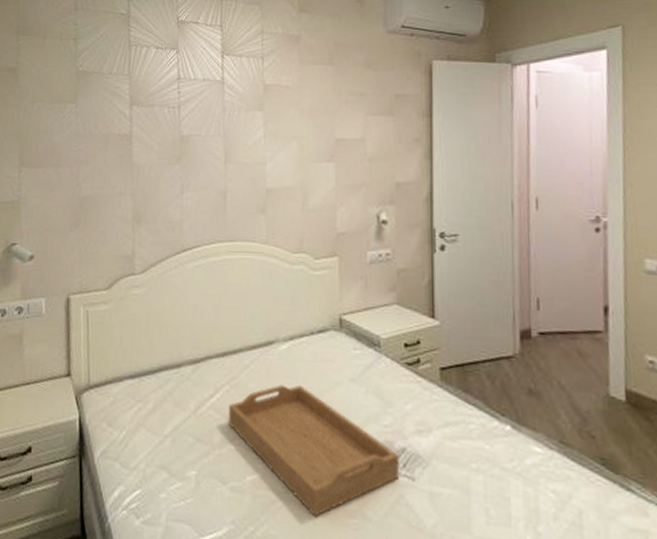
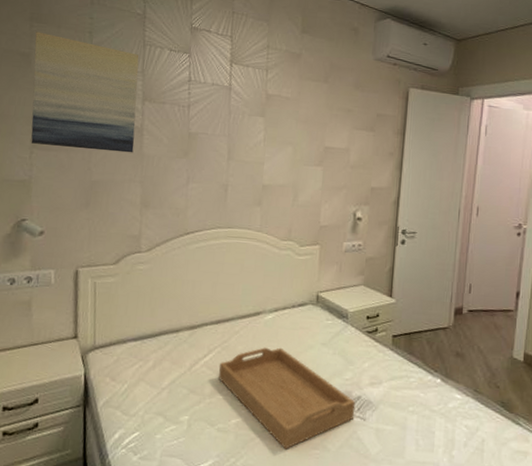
wall art: none [19,44,125,164] -> present [31,31,139,153]

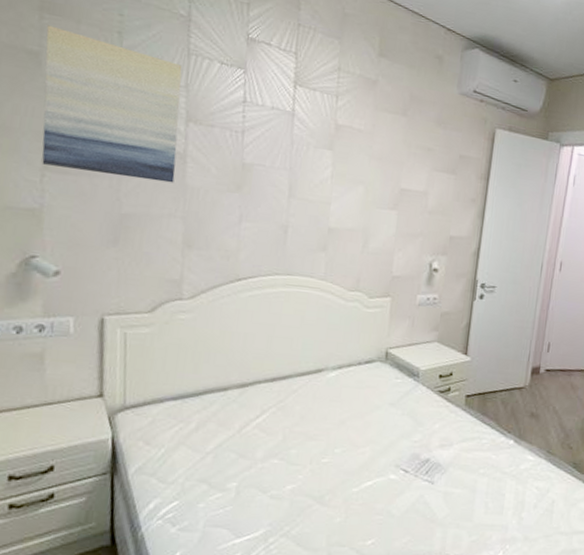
serving tray: present [218,347,356,450] -> none [273,407,424,516]

